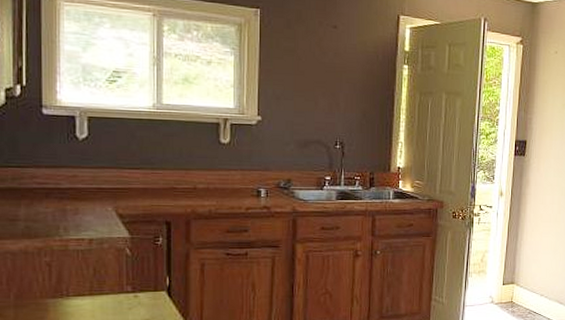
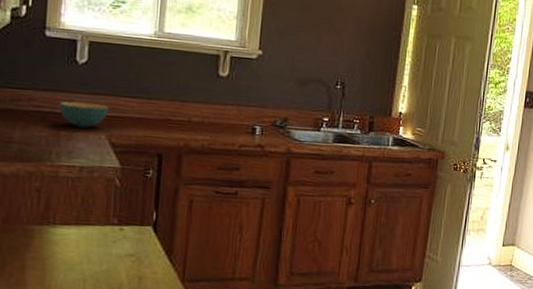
cereal bowl: none [63,176,114,201] -> present [59,101,109,128]

